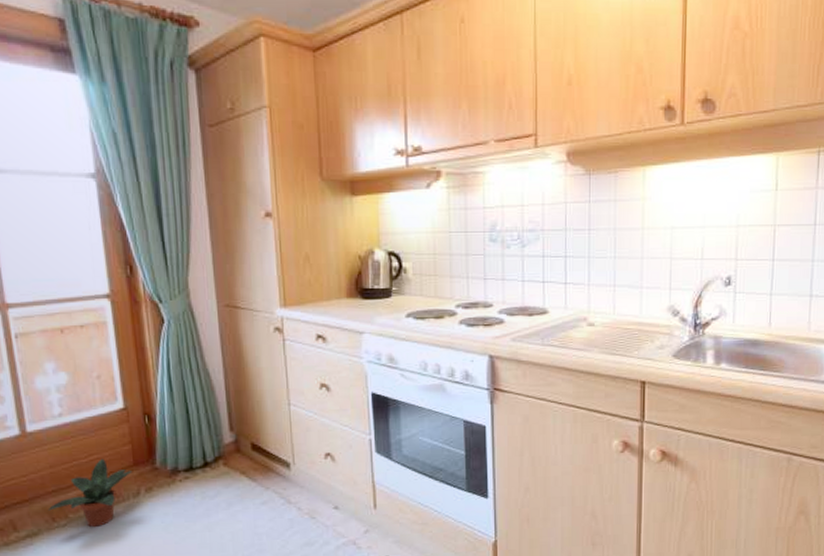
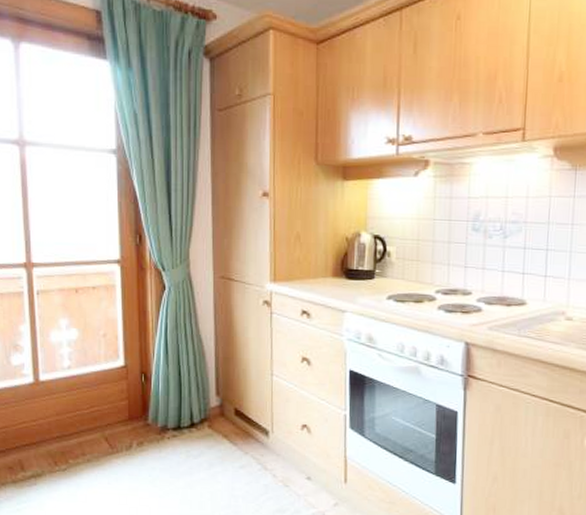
potted plant: present [47,458,132,527] -> none [51,410,127,474]

